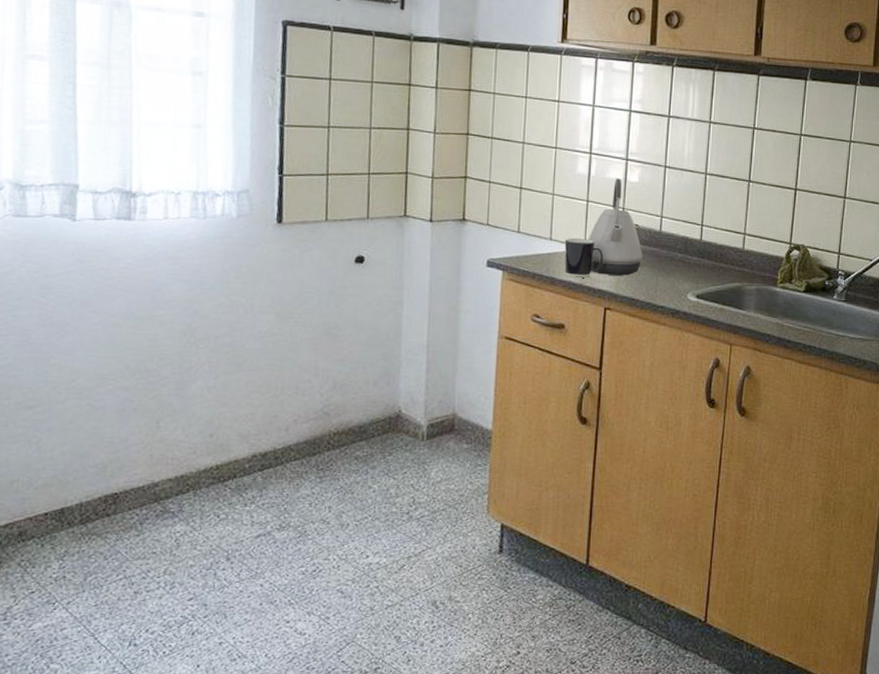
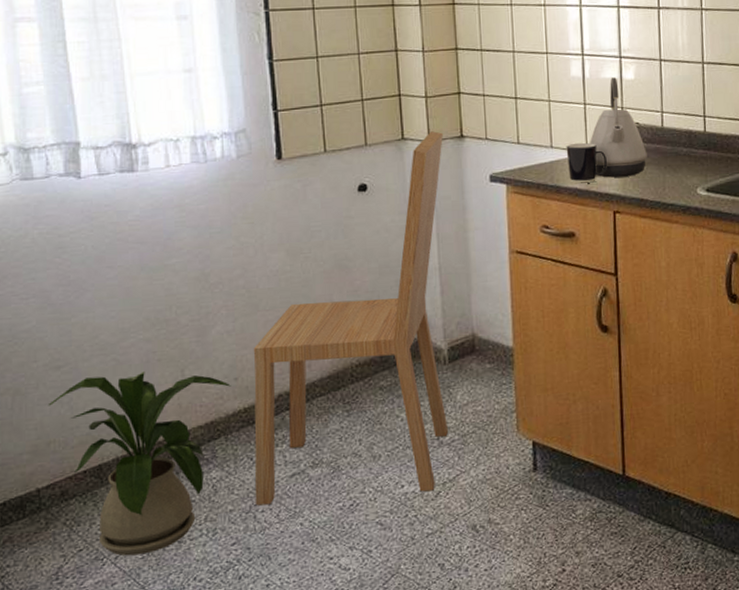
house plant: none [15,419,206,602] -> present [48,372,231,556]
dining chair: none [217,211,445,564] -> present [253,131,448,506]

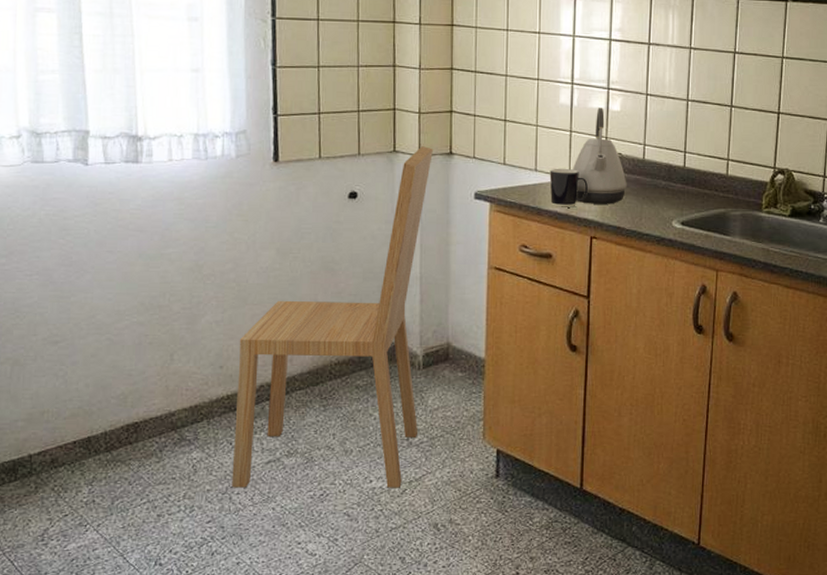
house plant: present [48,372,231,556] -> none [44,353,216,525]

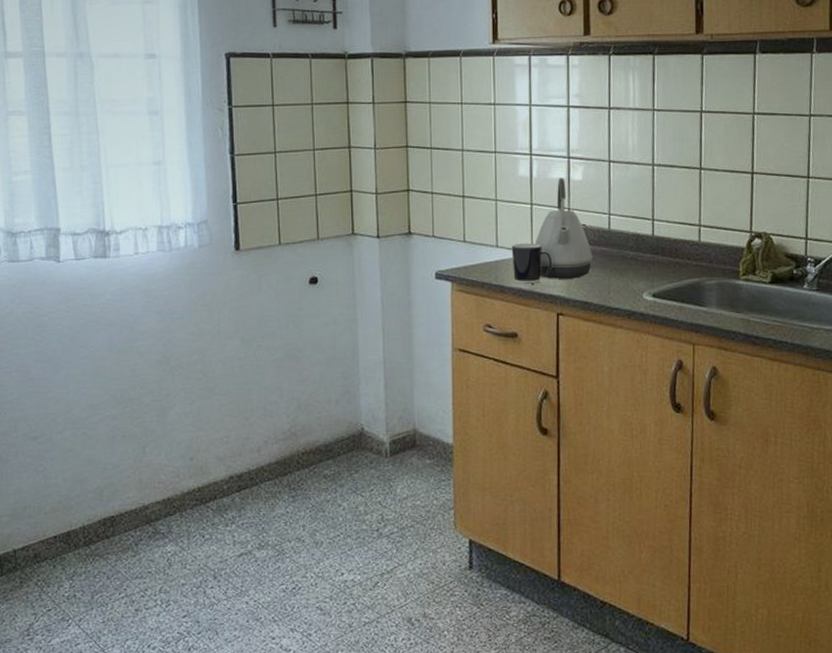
dining chair: present [231,146,433,488] -> none [205,227,391,582]

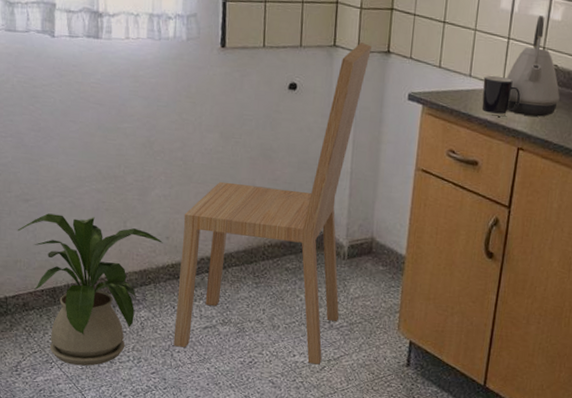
house plant: none [25,447,187,619] -> present [17,213,163,366]
dining chair: none [205,227,391,582] -> present [173,42,371,365]

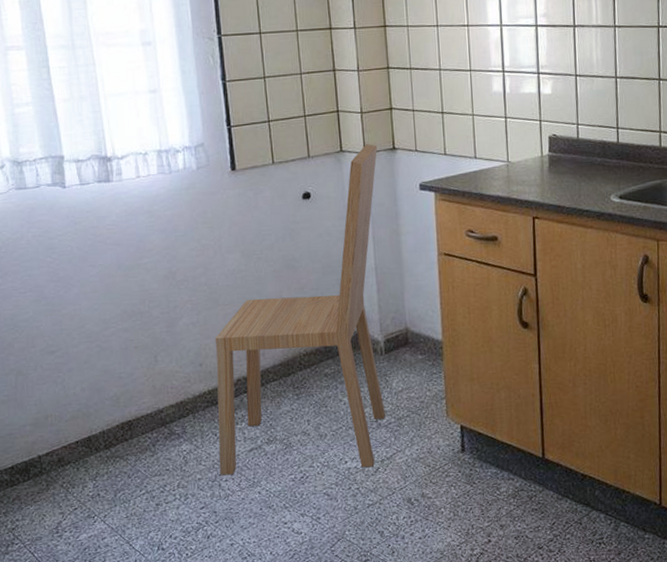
house plant: present [17,213,163,366] -> none [45,357,197,515]
mug: present [481,75,520,117] -> none [488,153,527,192]
kettle: present [506,15,560,117] -> none [510,92,564,186]

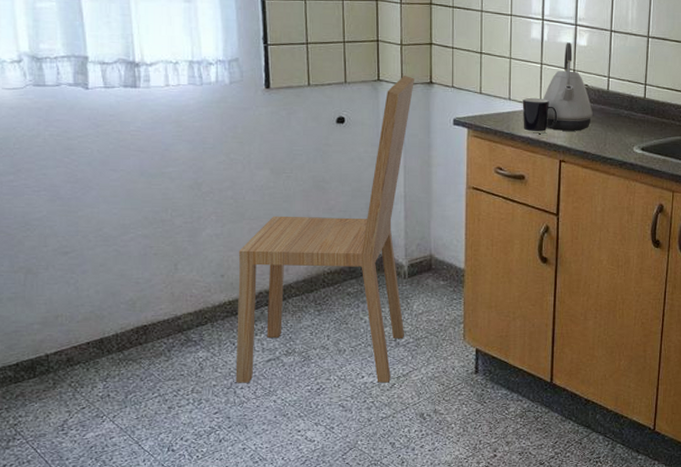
mug: none [488,153,527,192] -> present [522,97,557,134]
kettle: none [510,92,564,186] -> present [543,42,593,131]

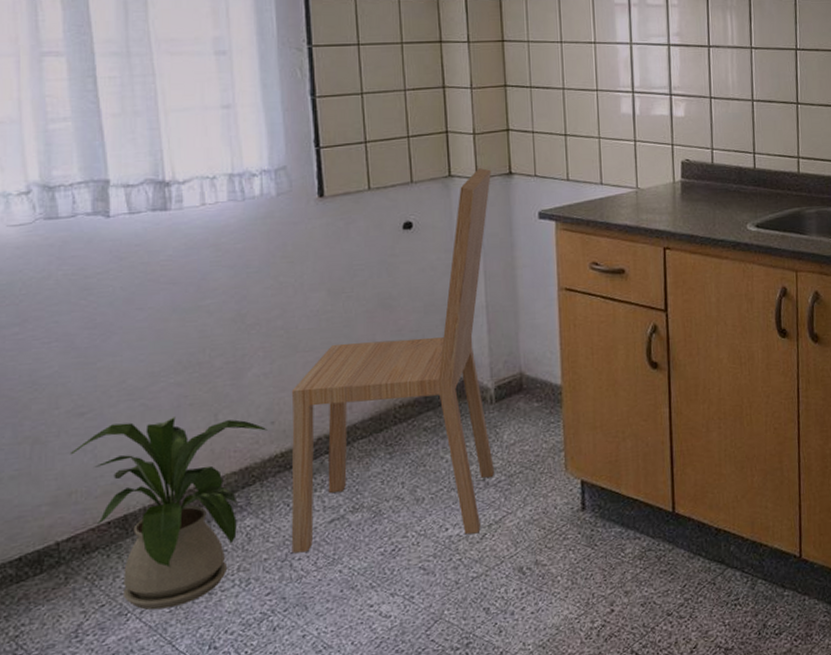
house plant: none [56,263,218,416] -> present [69,417,267,611]
mug: present [522,97,557,134] -> none [616,179,657,220]
kettle: present [543,42,593,131] -> none [639,114,698,214]

